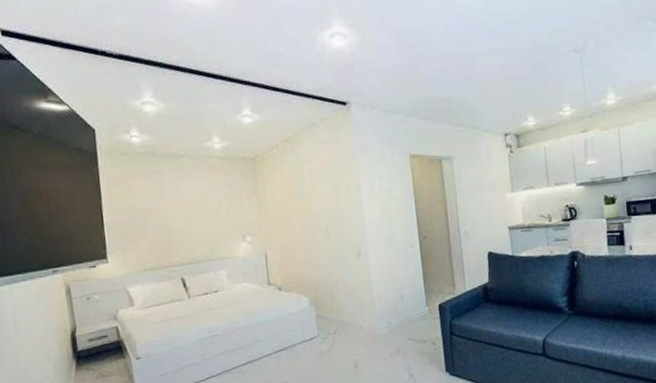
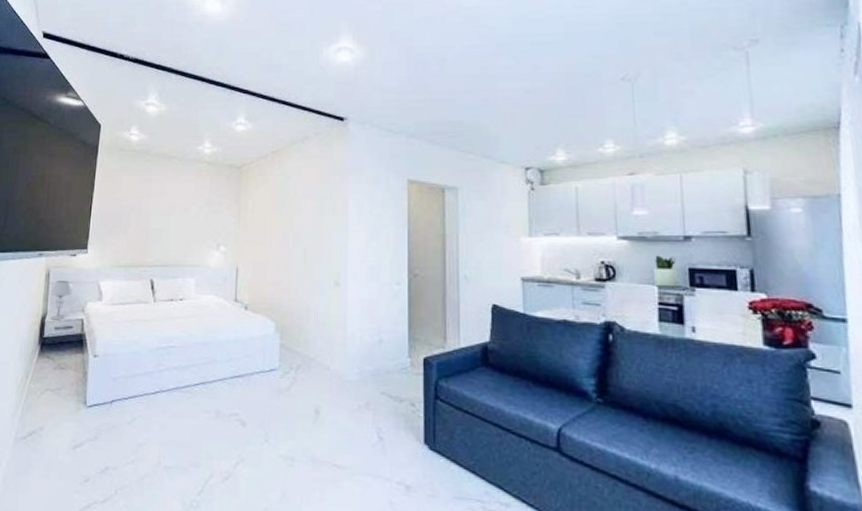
table lamp: none [75,292,99,333] -> present [50,280,71,320]

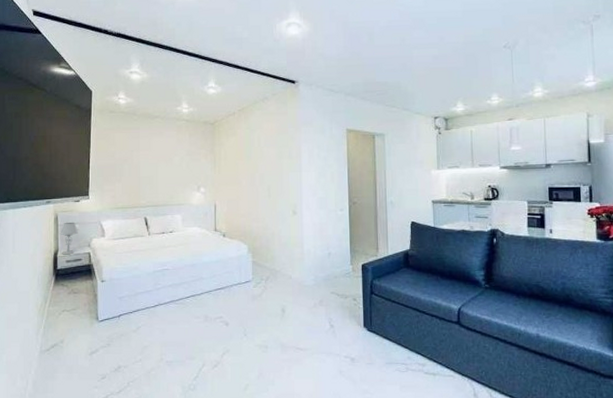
planter: present [651,255,681,288] -> none [523,179,543,202]

